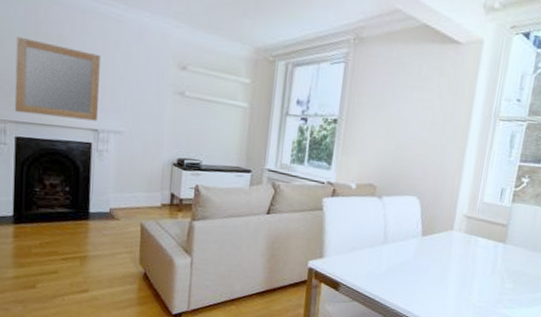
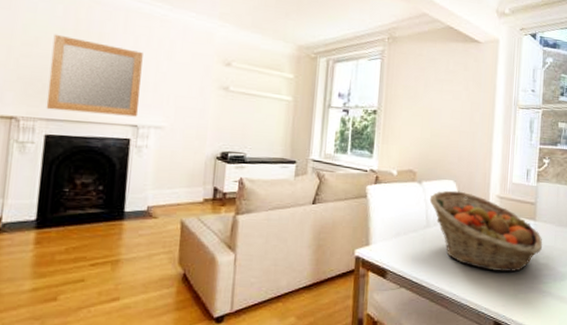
fruit basket: none [389,206,511,294] -> present [429,190,543,272]

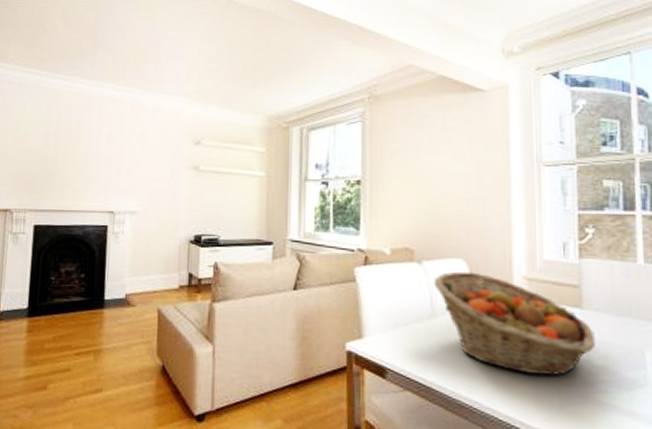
home mirror: present [46,34,143,117] -> none [34,128,117,203]

